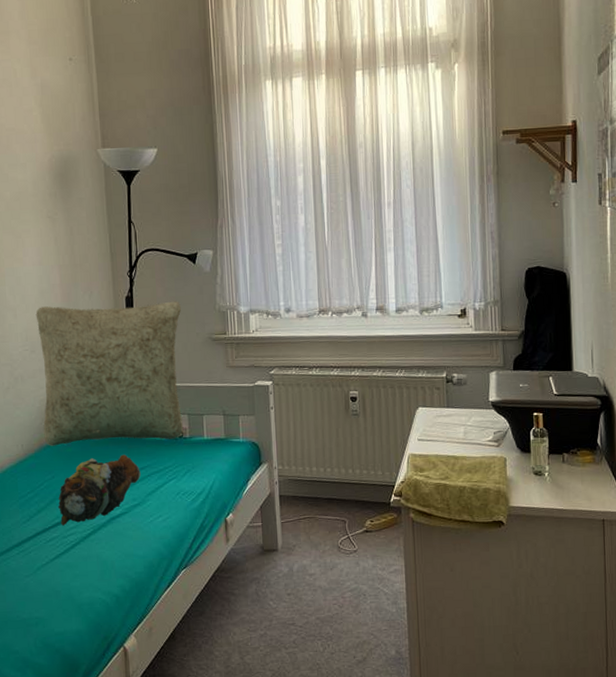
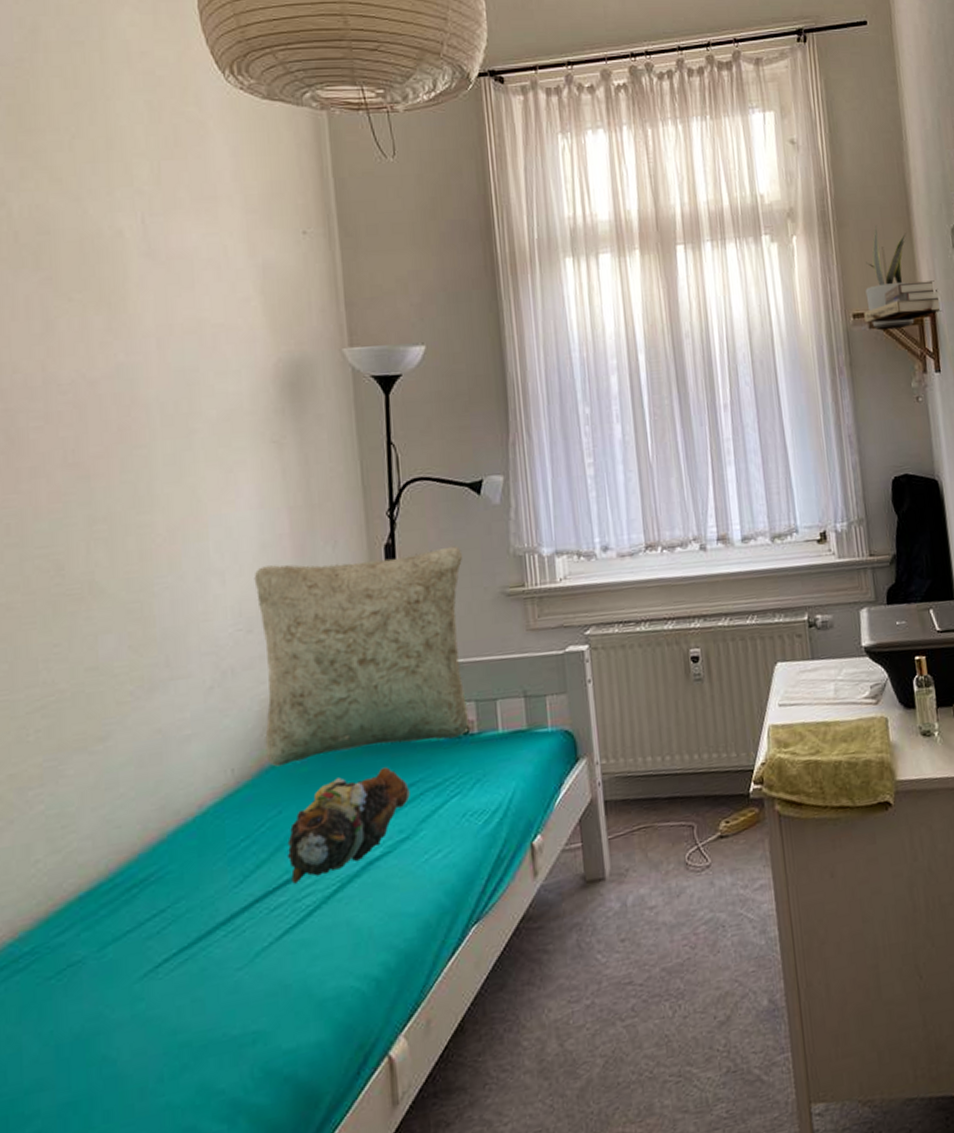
books: none [512,103,583,139] -> present [864,280,942,323]
potted plant: none [515,54,557,146] -> present [865,225,915,331]

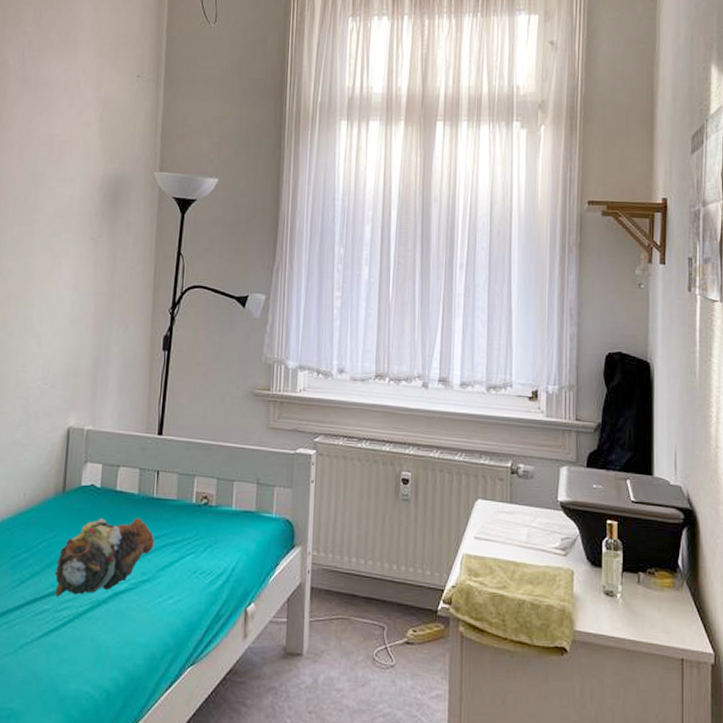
pillow: present [254,545,470,767] -> none [51,337,224,506]
books: present [864,280,942,323] -> none [598,179,674,214]
potted plant: present [865,225,915,331] -> none [602,124,648,220]

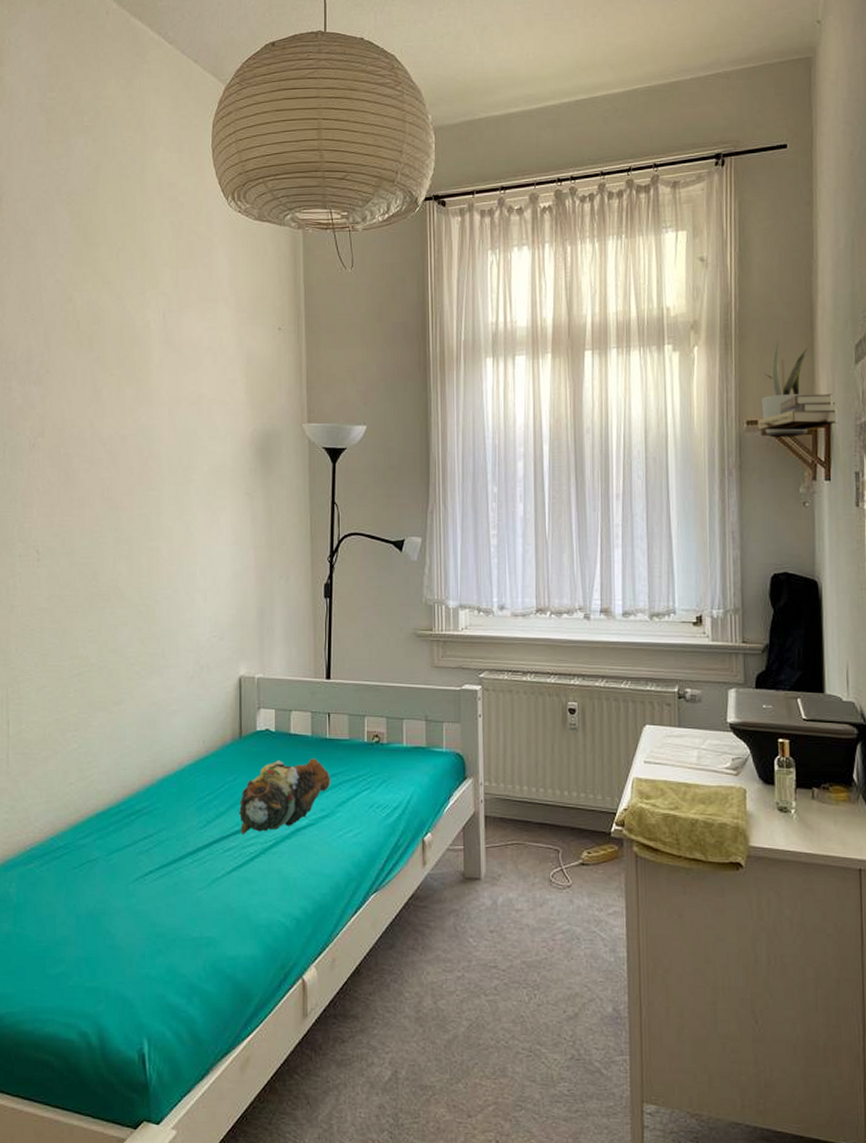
books: none [598,179,674,214] -> present [758,394,838,431]
potted plant: none [602,124,648,220] -> present [761,339,808,438]

